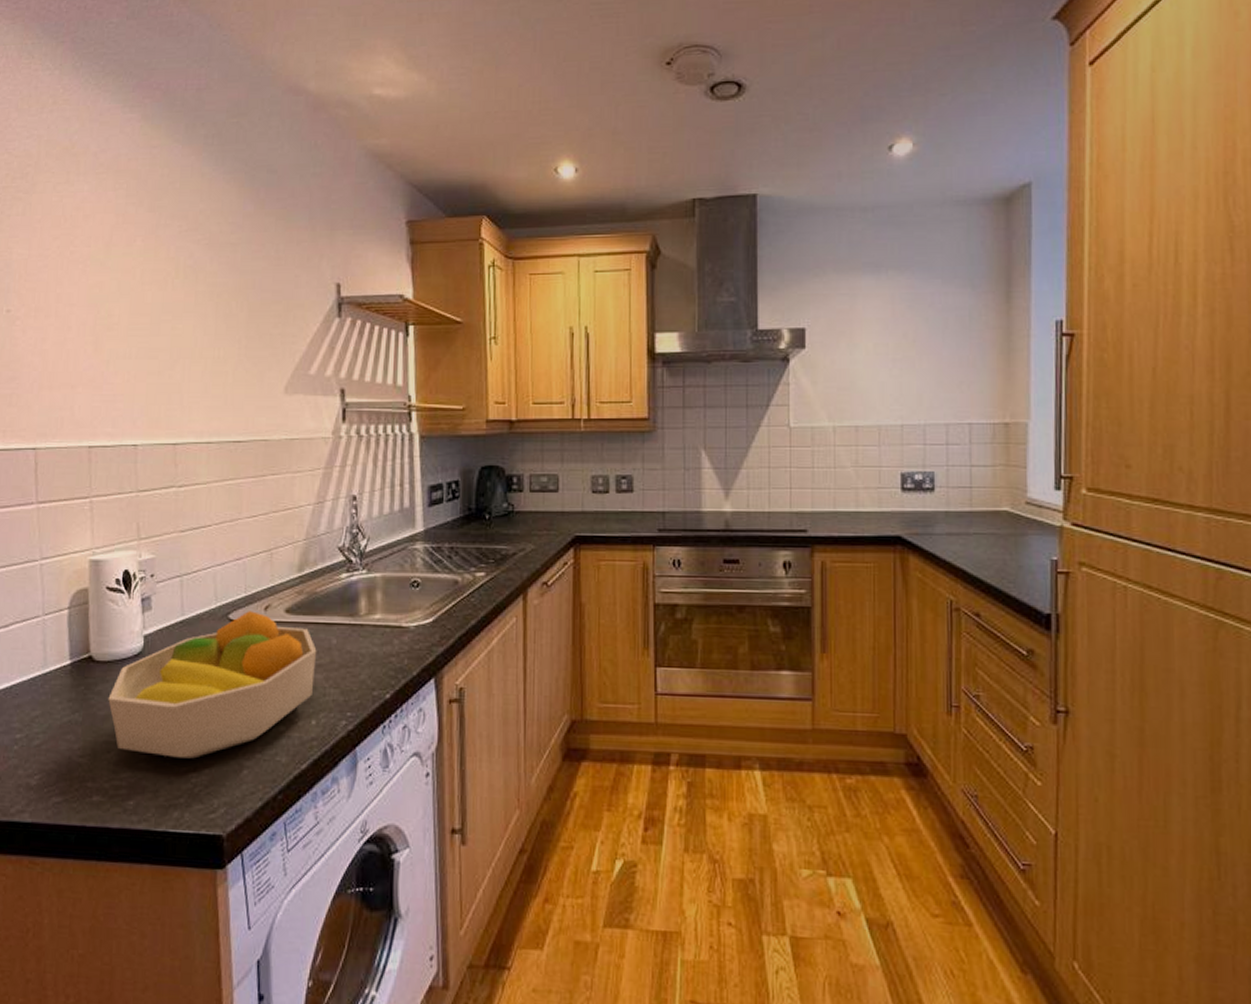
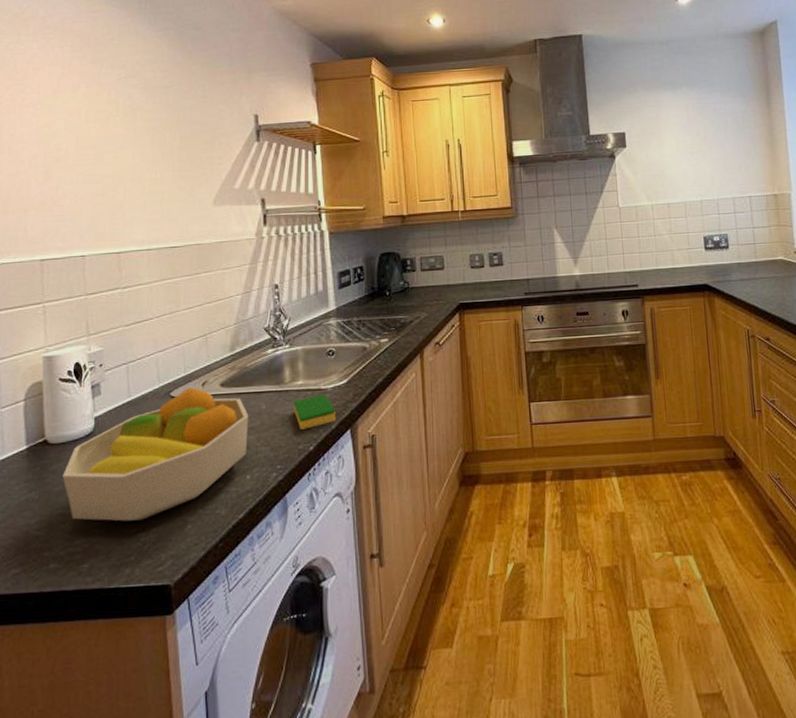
dish sponge: none [368,633,418,673] -> present [293,394,335,430]

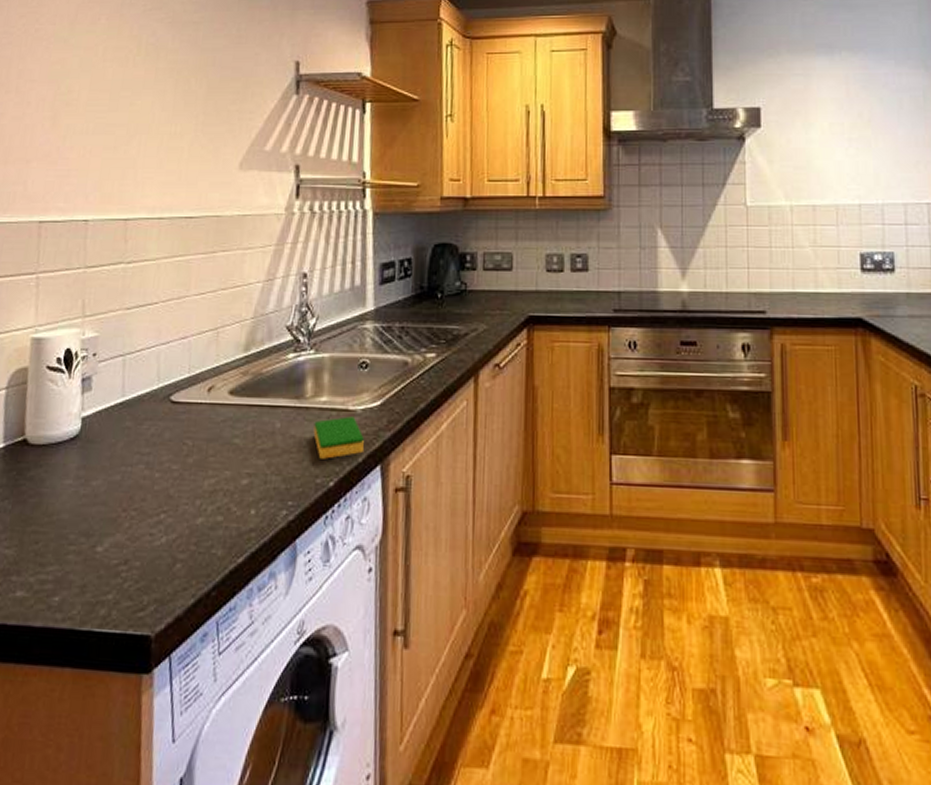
fruit bowl: present [62,388,249,521] -> none [40,392,260,551]

